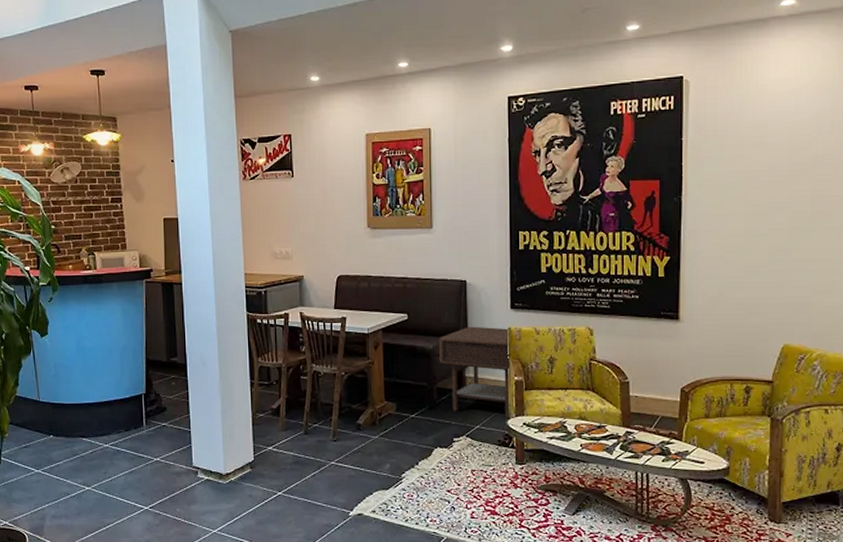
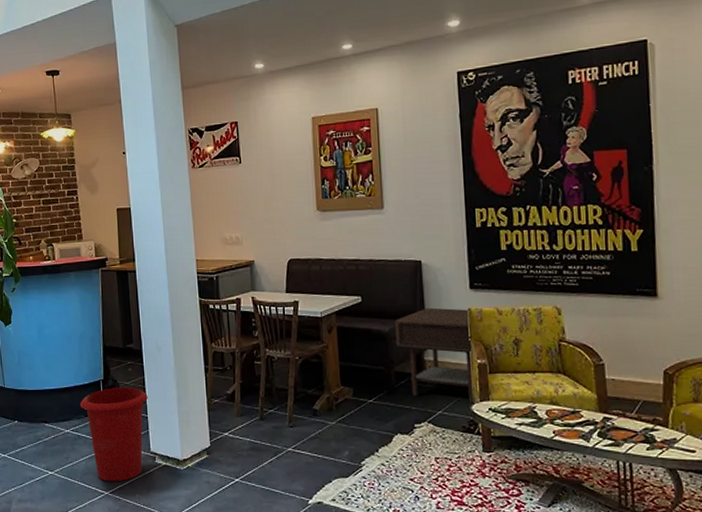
waste bin: none [120,402,191,497] -> present [80,388,148,482]

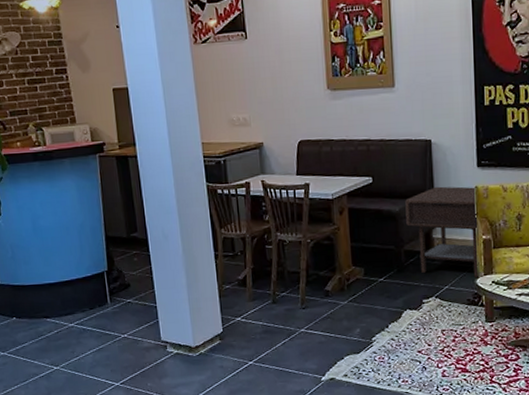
waste bin: present [80,388,148,482] -> none [83,277,156,373]

